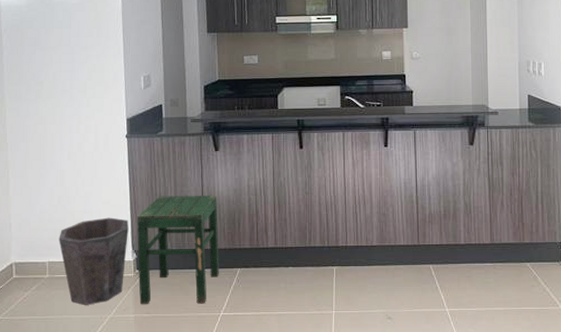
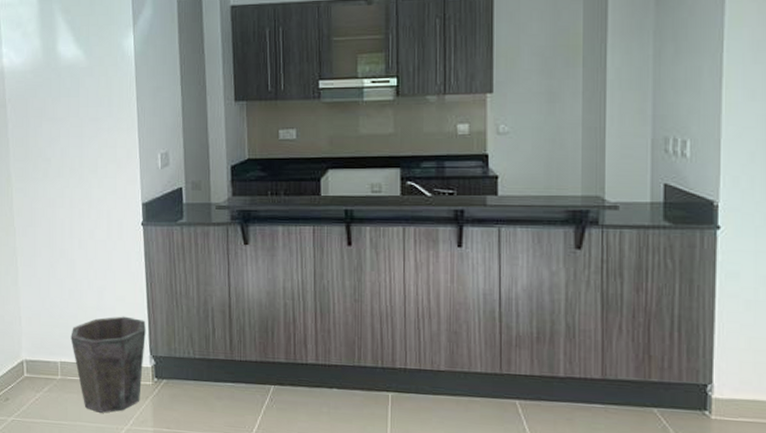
stool: present [136,195,220,304] -> none [154,295,250,423]

